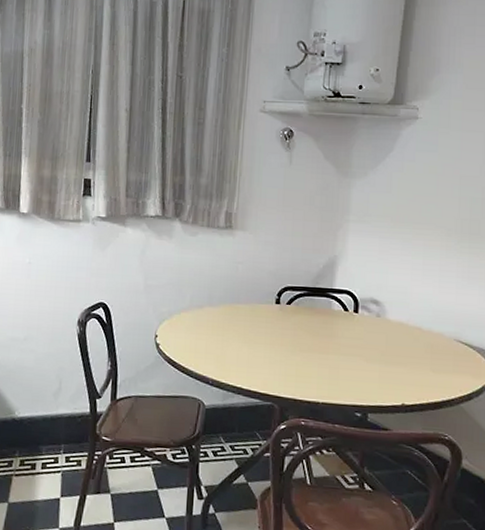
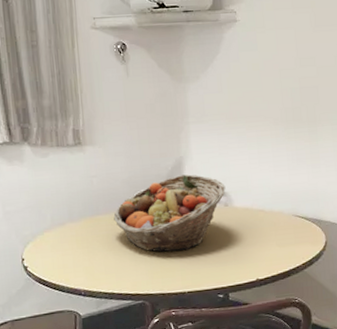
fruit basket: none [254,275,380,358] -> present [113,174,226,252]

